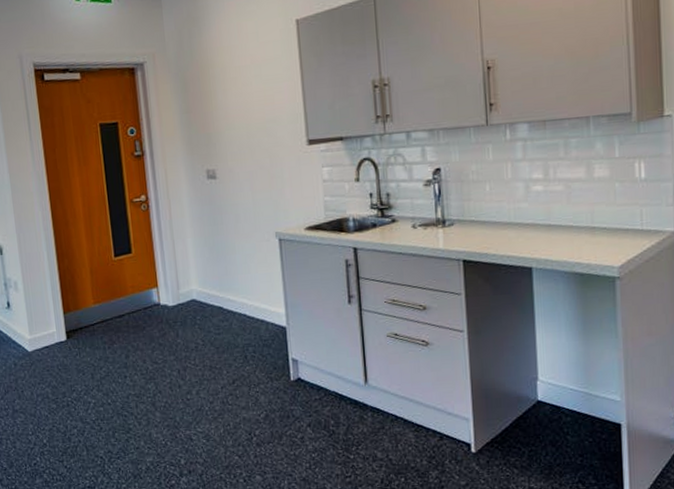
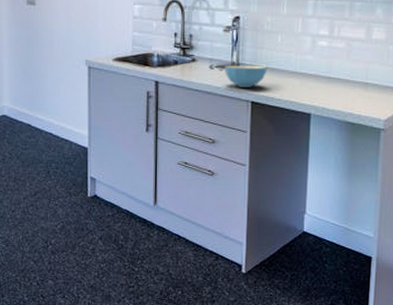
cereal bowl: none [429,220,478,246] -> present [225,65,267,87]

